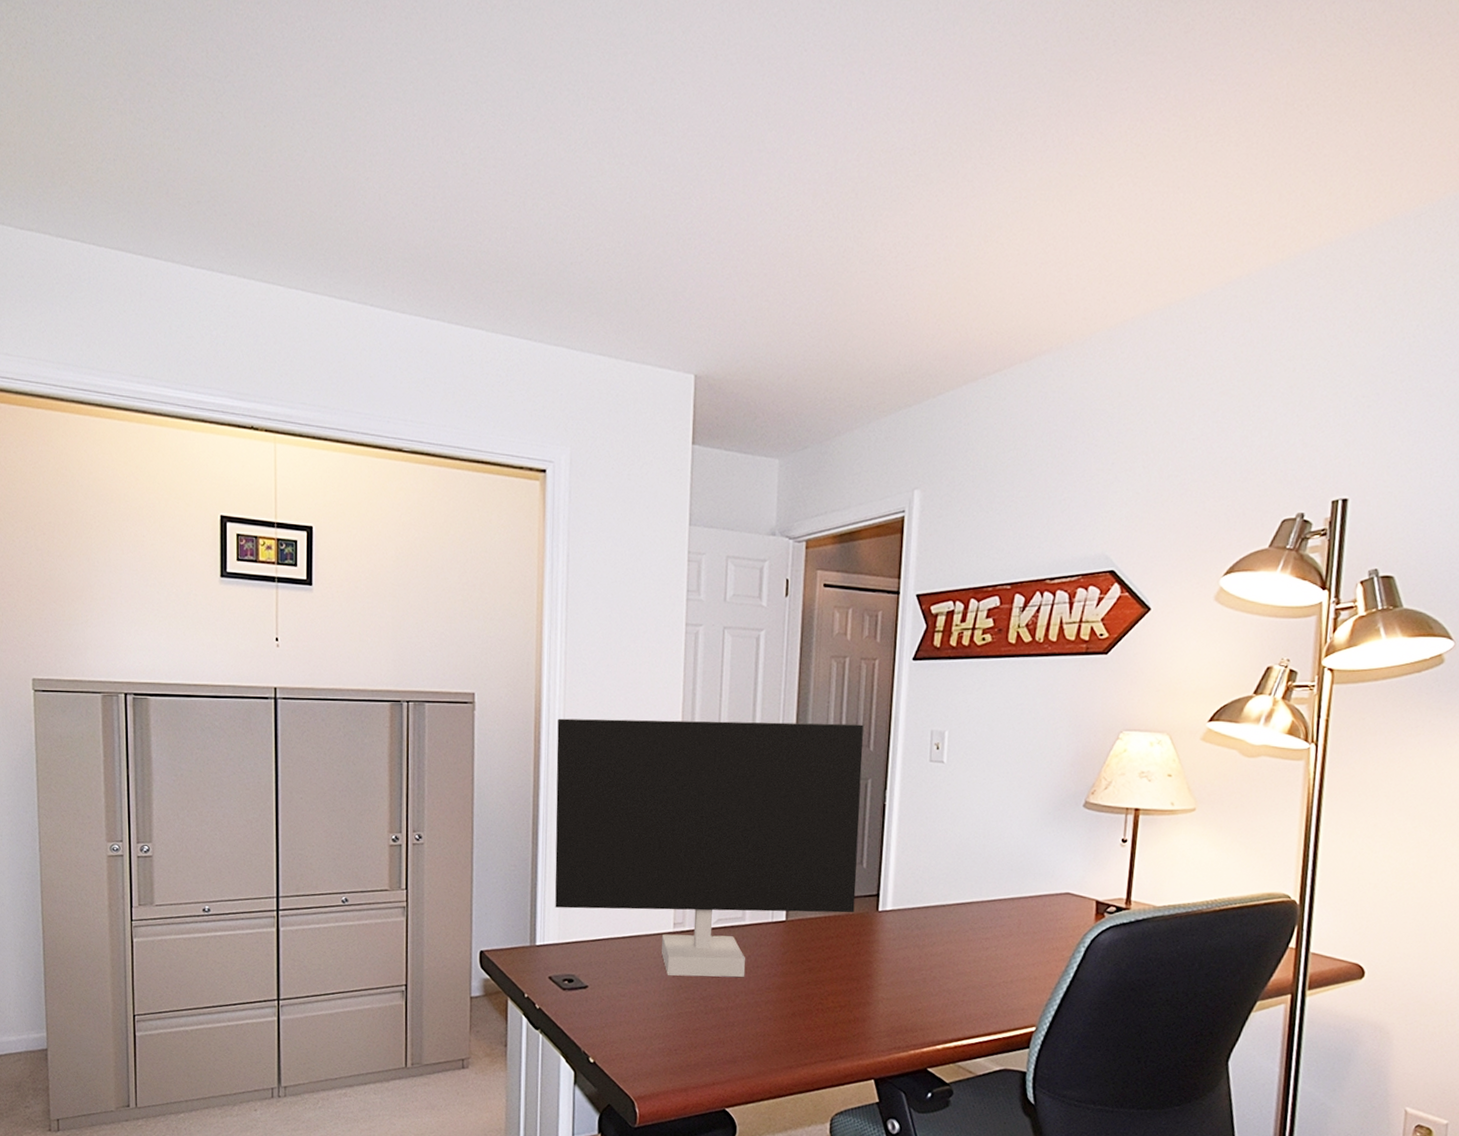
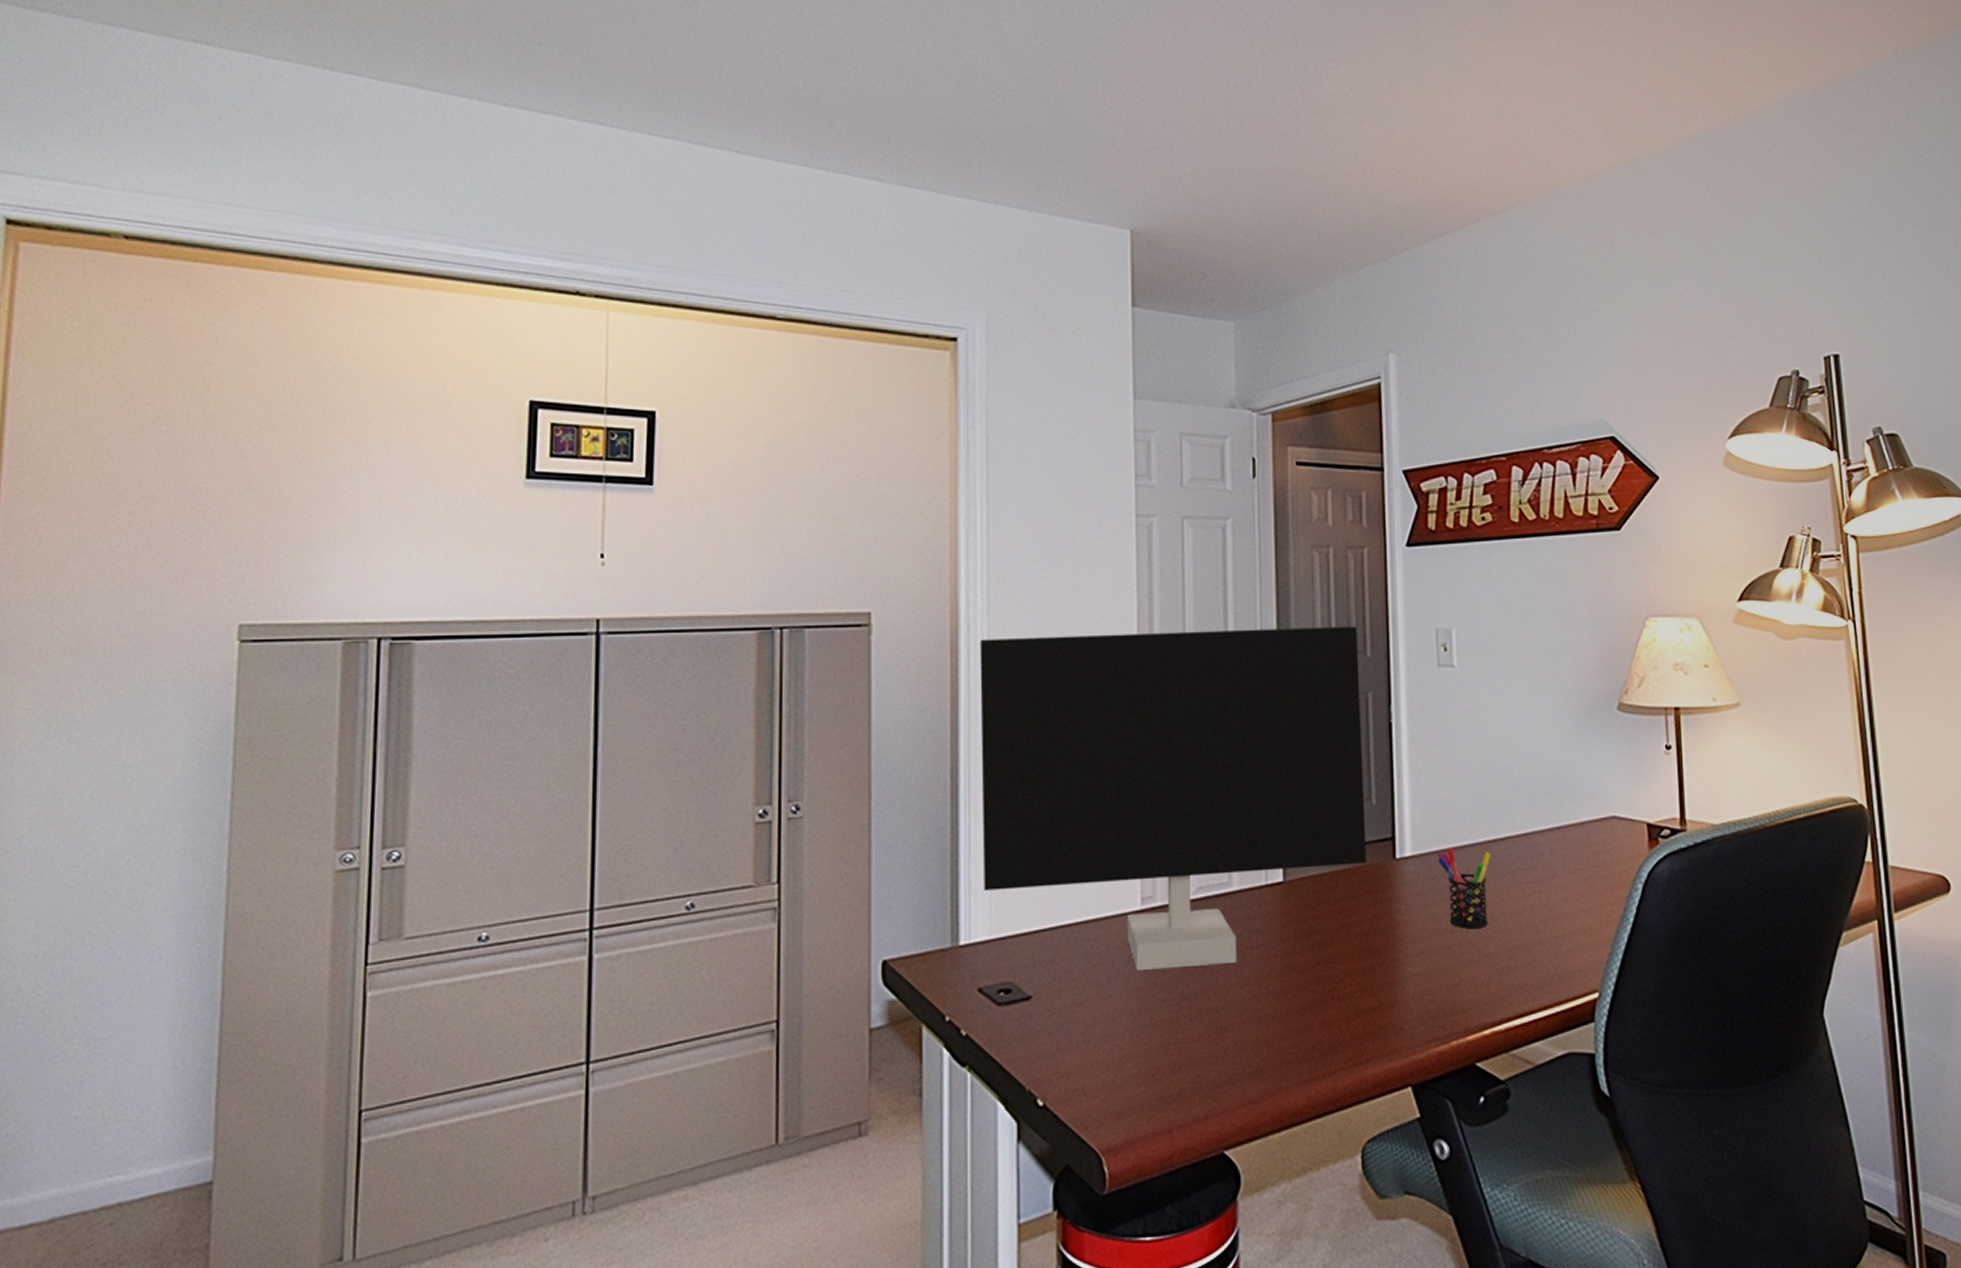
pen holder: none [913,906,958,970] -> present [1438,848,1491,930]

